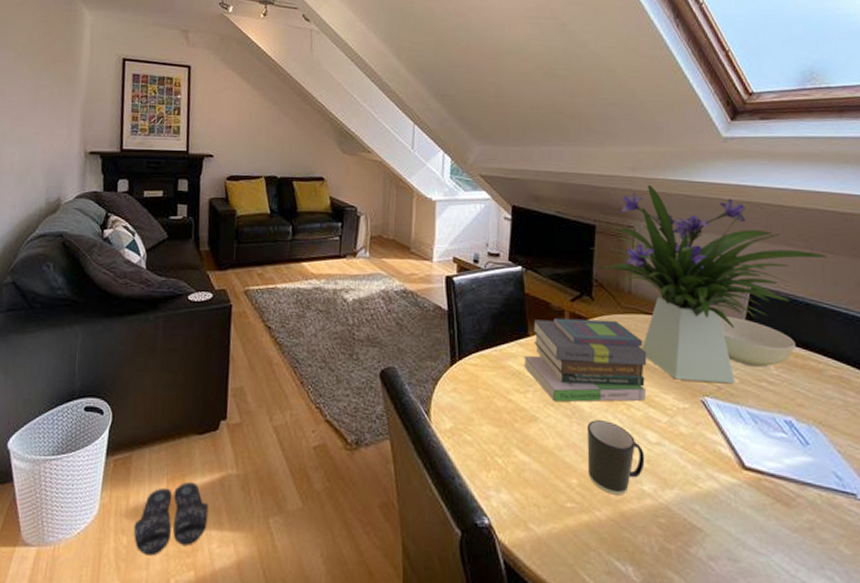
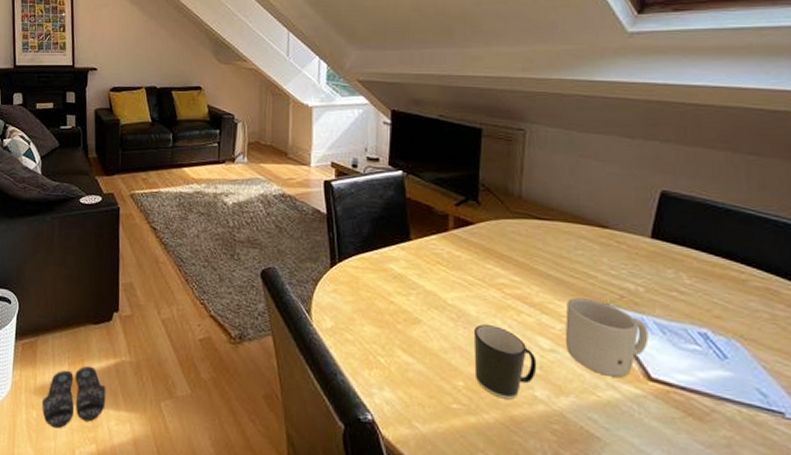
books: present [523,317,647,403] -> none [406,222,540,307]
flower arrangement: present [590,184,827,384] -> none [476,84,753,293]
mug: none [670,390,743,468] -> present [565,298,649,378]
bowl: present [718,315,796,367] -> none [621,221,714,276]

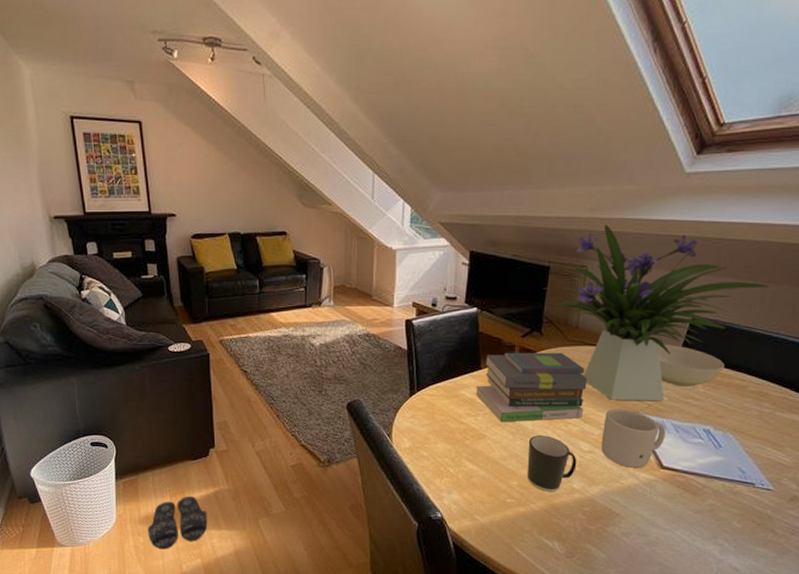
books: none [406,222,540,307] -> present [475,352,588,423]
flower arrangement: none [476,84,753,293] -> present [543,224,769,402]
bowl: none [621,221,714,276] -> present [657,344,725,387]

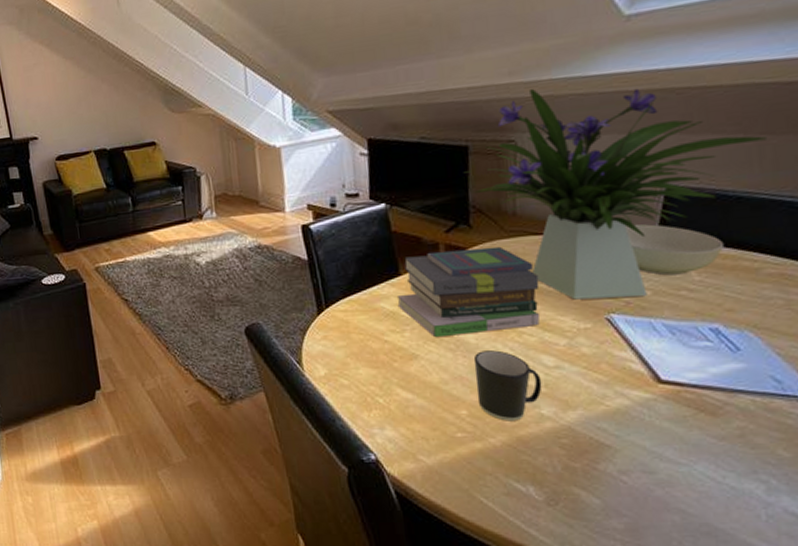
slippers: present [147,496,208,550] -> none [35,446,101,511]
mug: present [601,409,666,468] -> none [569,310,658,385]

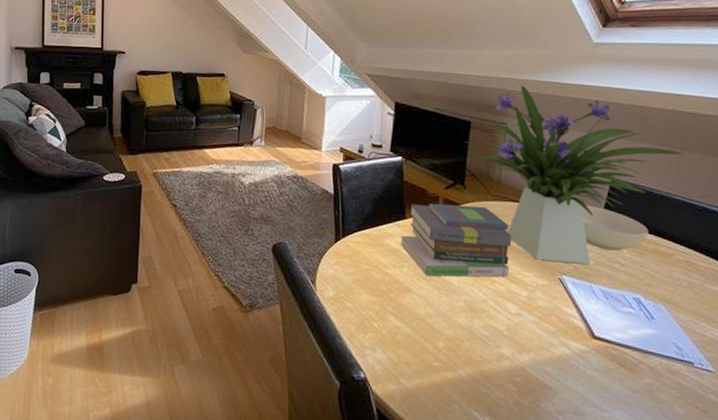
mug: present [473,350,542,421] -> none [453,292,505,357]

